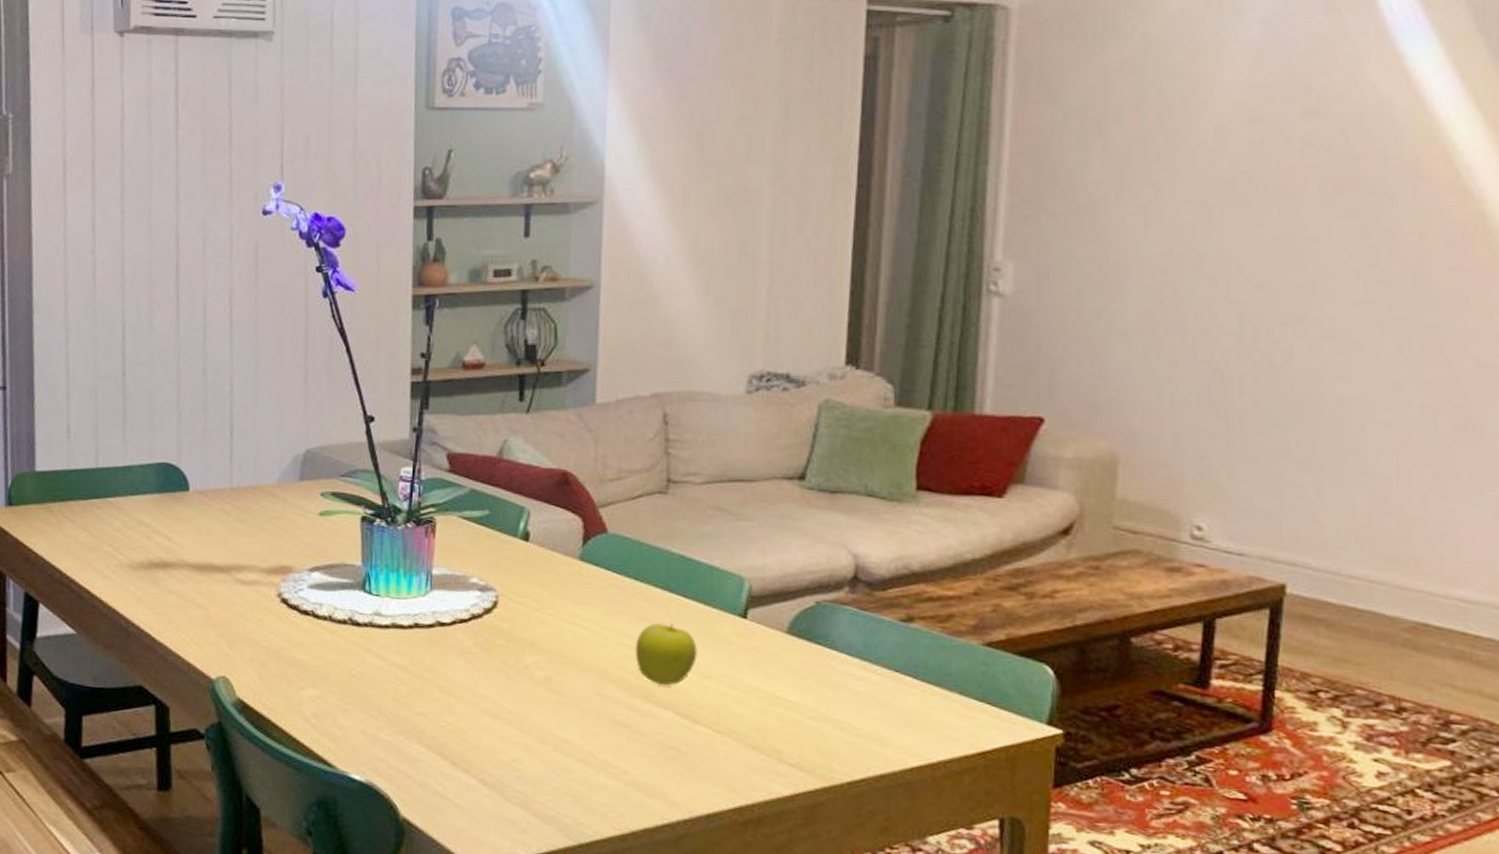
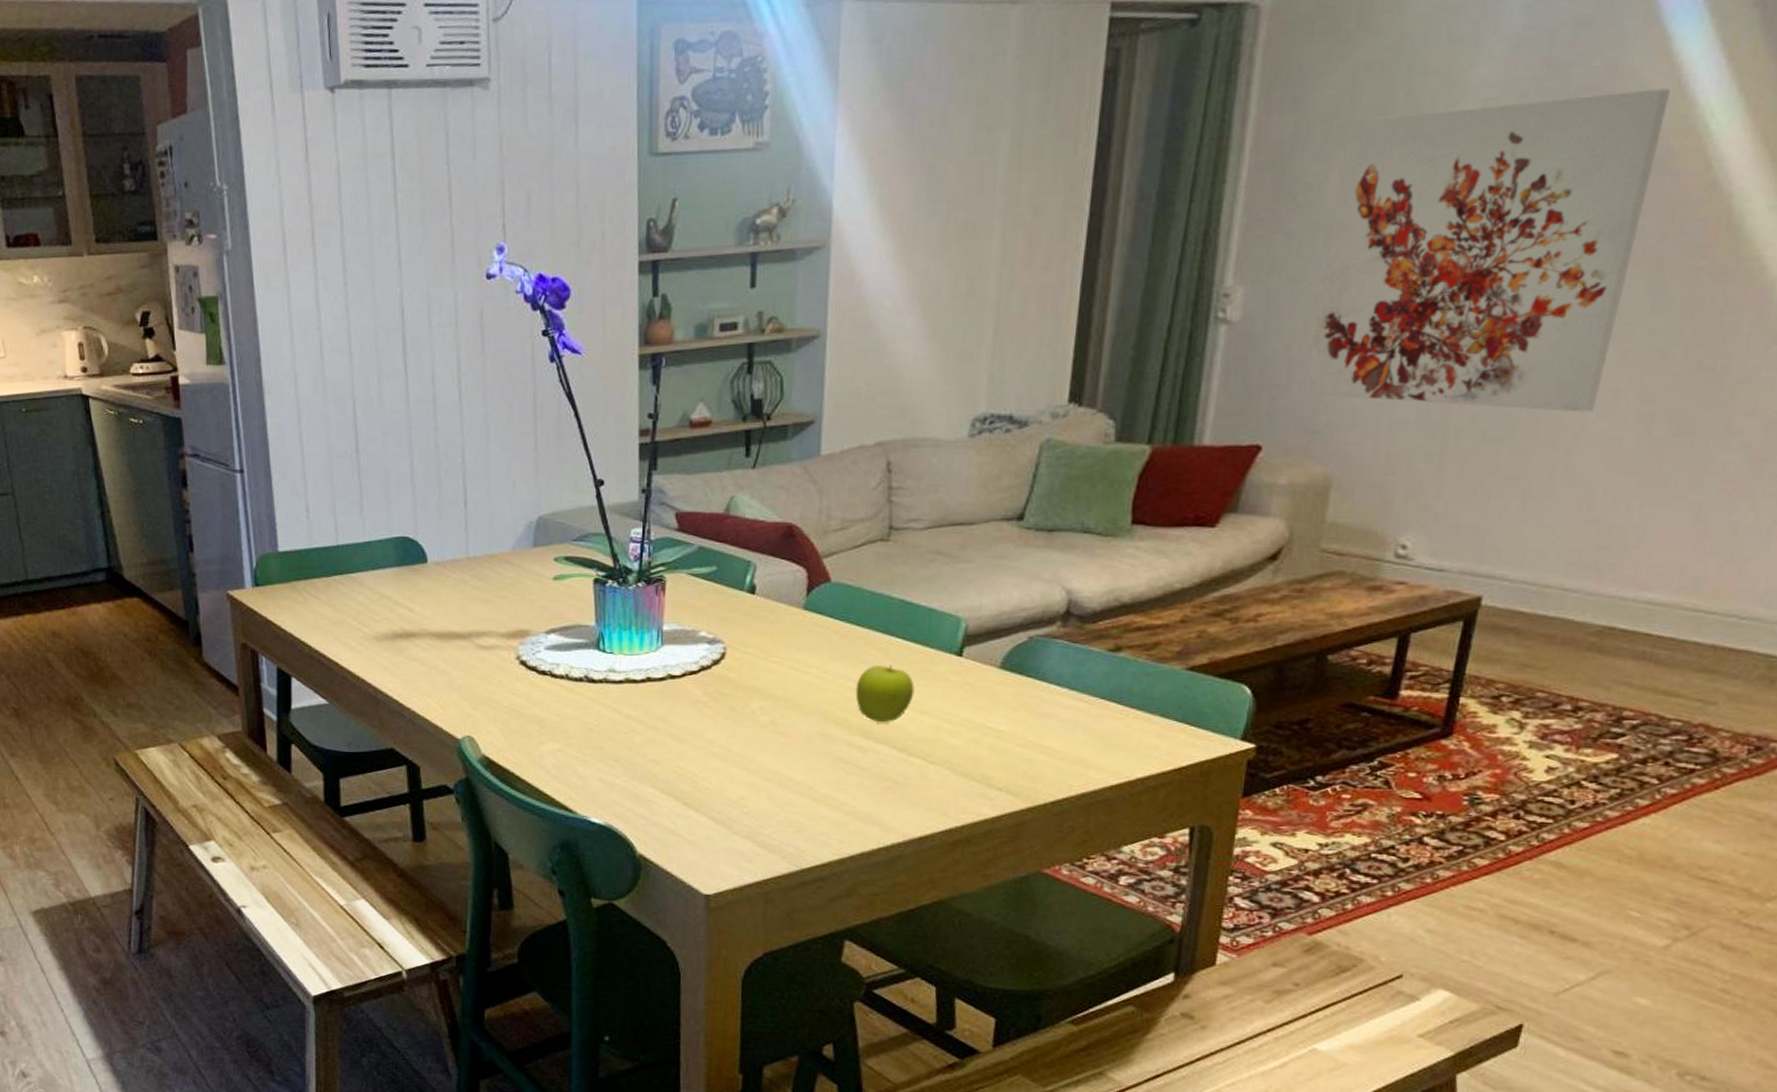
wall art: none [1082,101,1411,403] -> present [1304,88,1671,413]

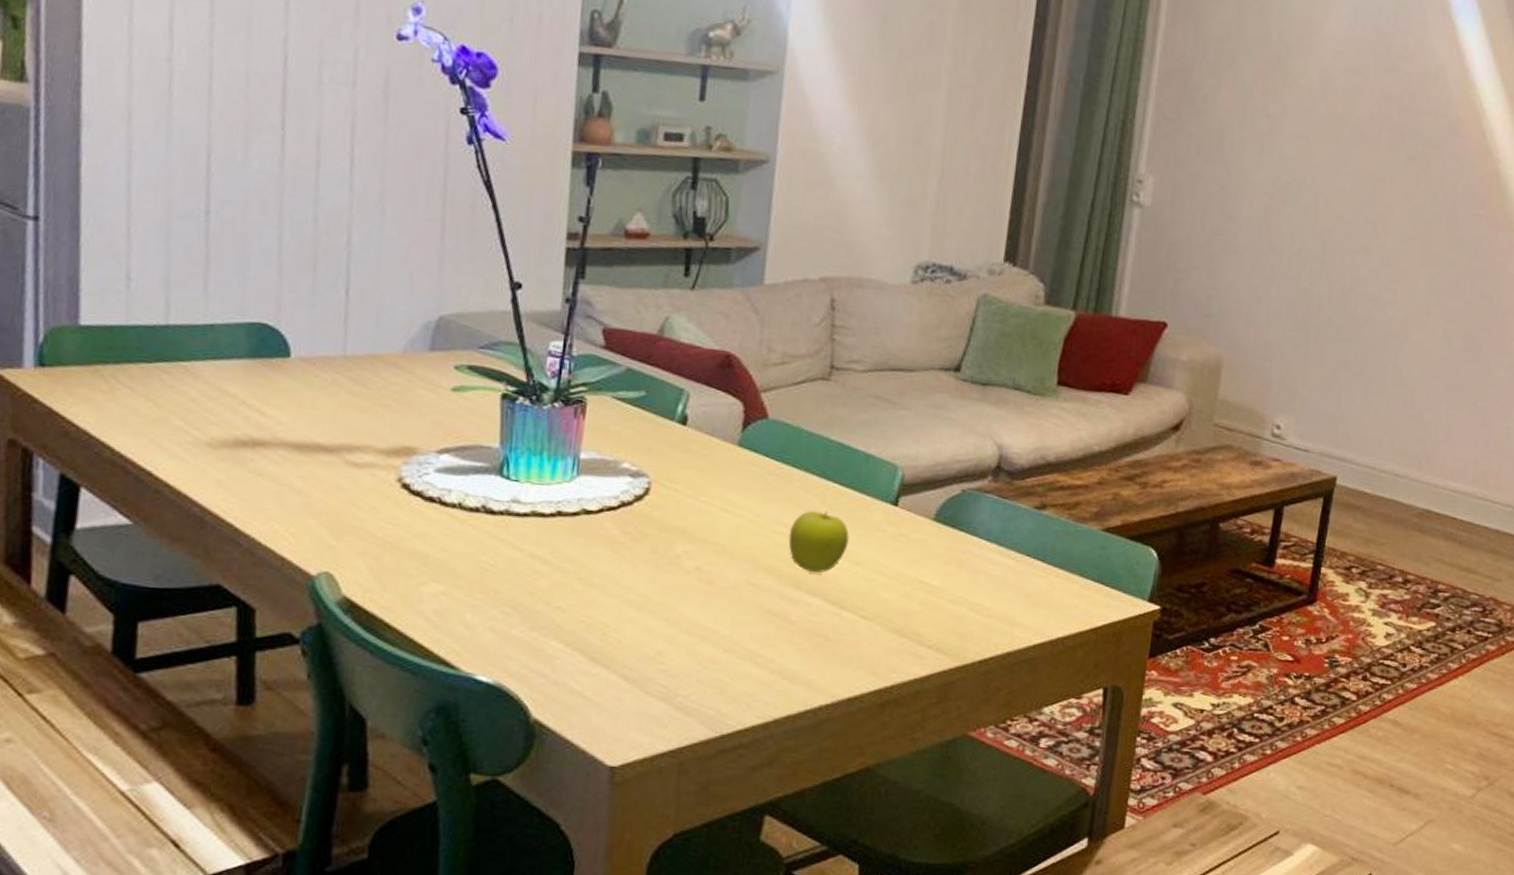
wall art: present [1304,88,1671,413] -> none [1201,48,1459,324]

